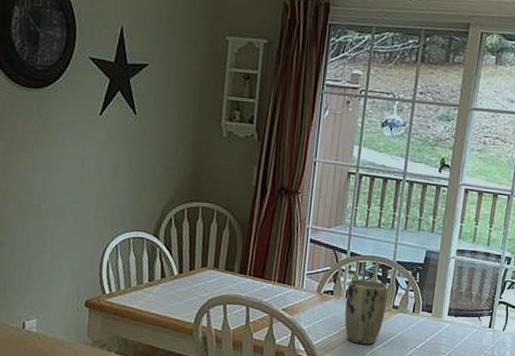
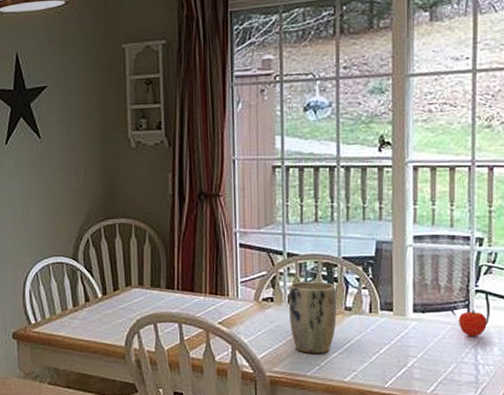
fruit: none [482,318,505,341] -> present [459,309,487,337]

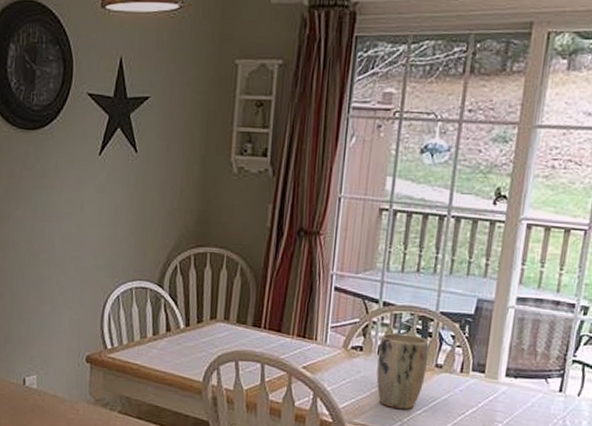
fruit: present [459,309,487,337] -> none [550,380,580,408]

